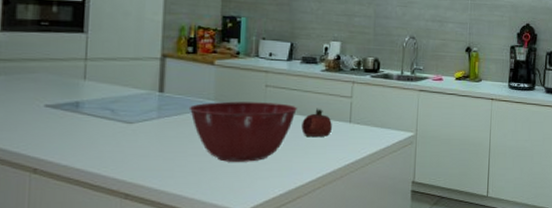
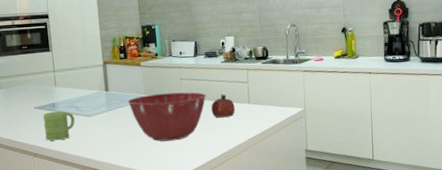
mug: none [55,112,107,153] -> present [42,111,75,141]

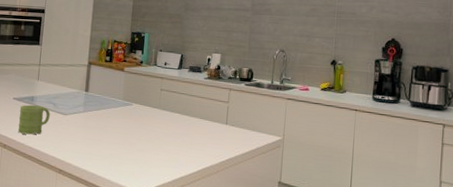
mixing bowl: present [127,92,206,142] -> none [105,101,184,152]
fruit: present [211,93,235,117] -> none [187,110,212,135]

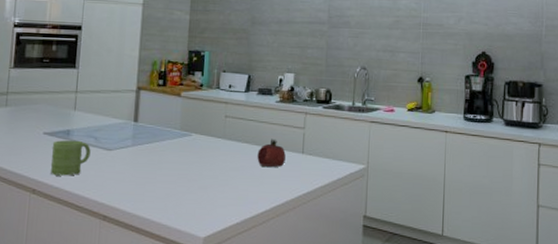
fruit: none [187,110,212,135] -> present [257,138,286,167]

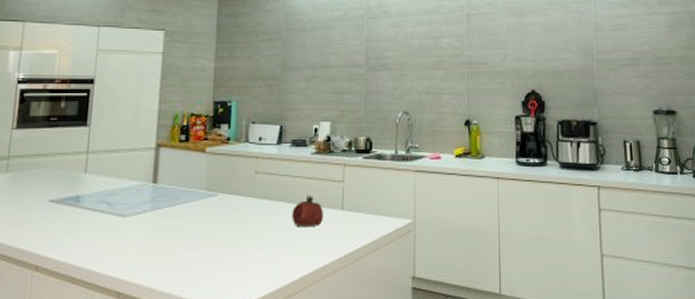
mug: present [50,140,91,176] -> none [56,207,104,249]

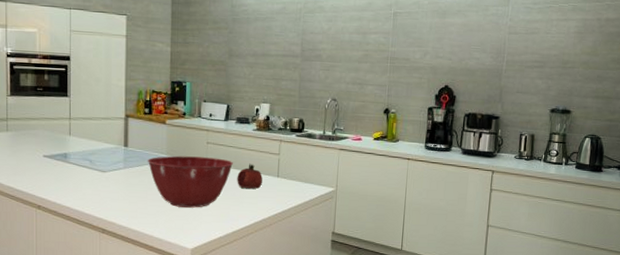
mixing bowl: none [180,190,287,256] -> present [147,155,233,208]

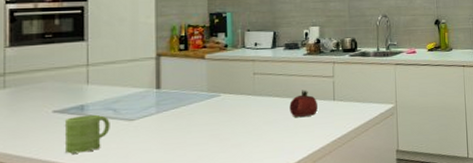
mug: none [52,162,87,194] -> present [64,114,110,154]
mixing bowl: present [147,155,233,208] -> none [184,88,284,148]

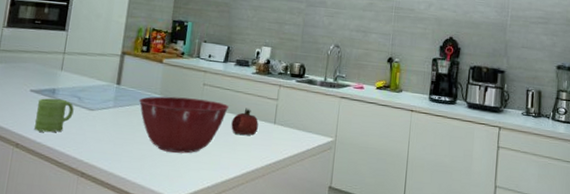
mixing bowl: none [184,88,284,148] -> present [138,96,229,154]

